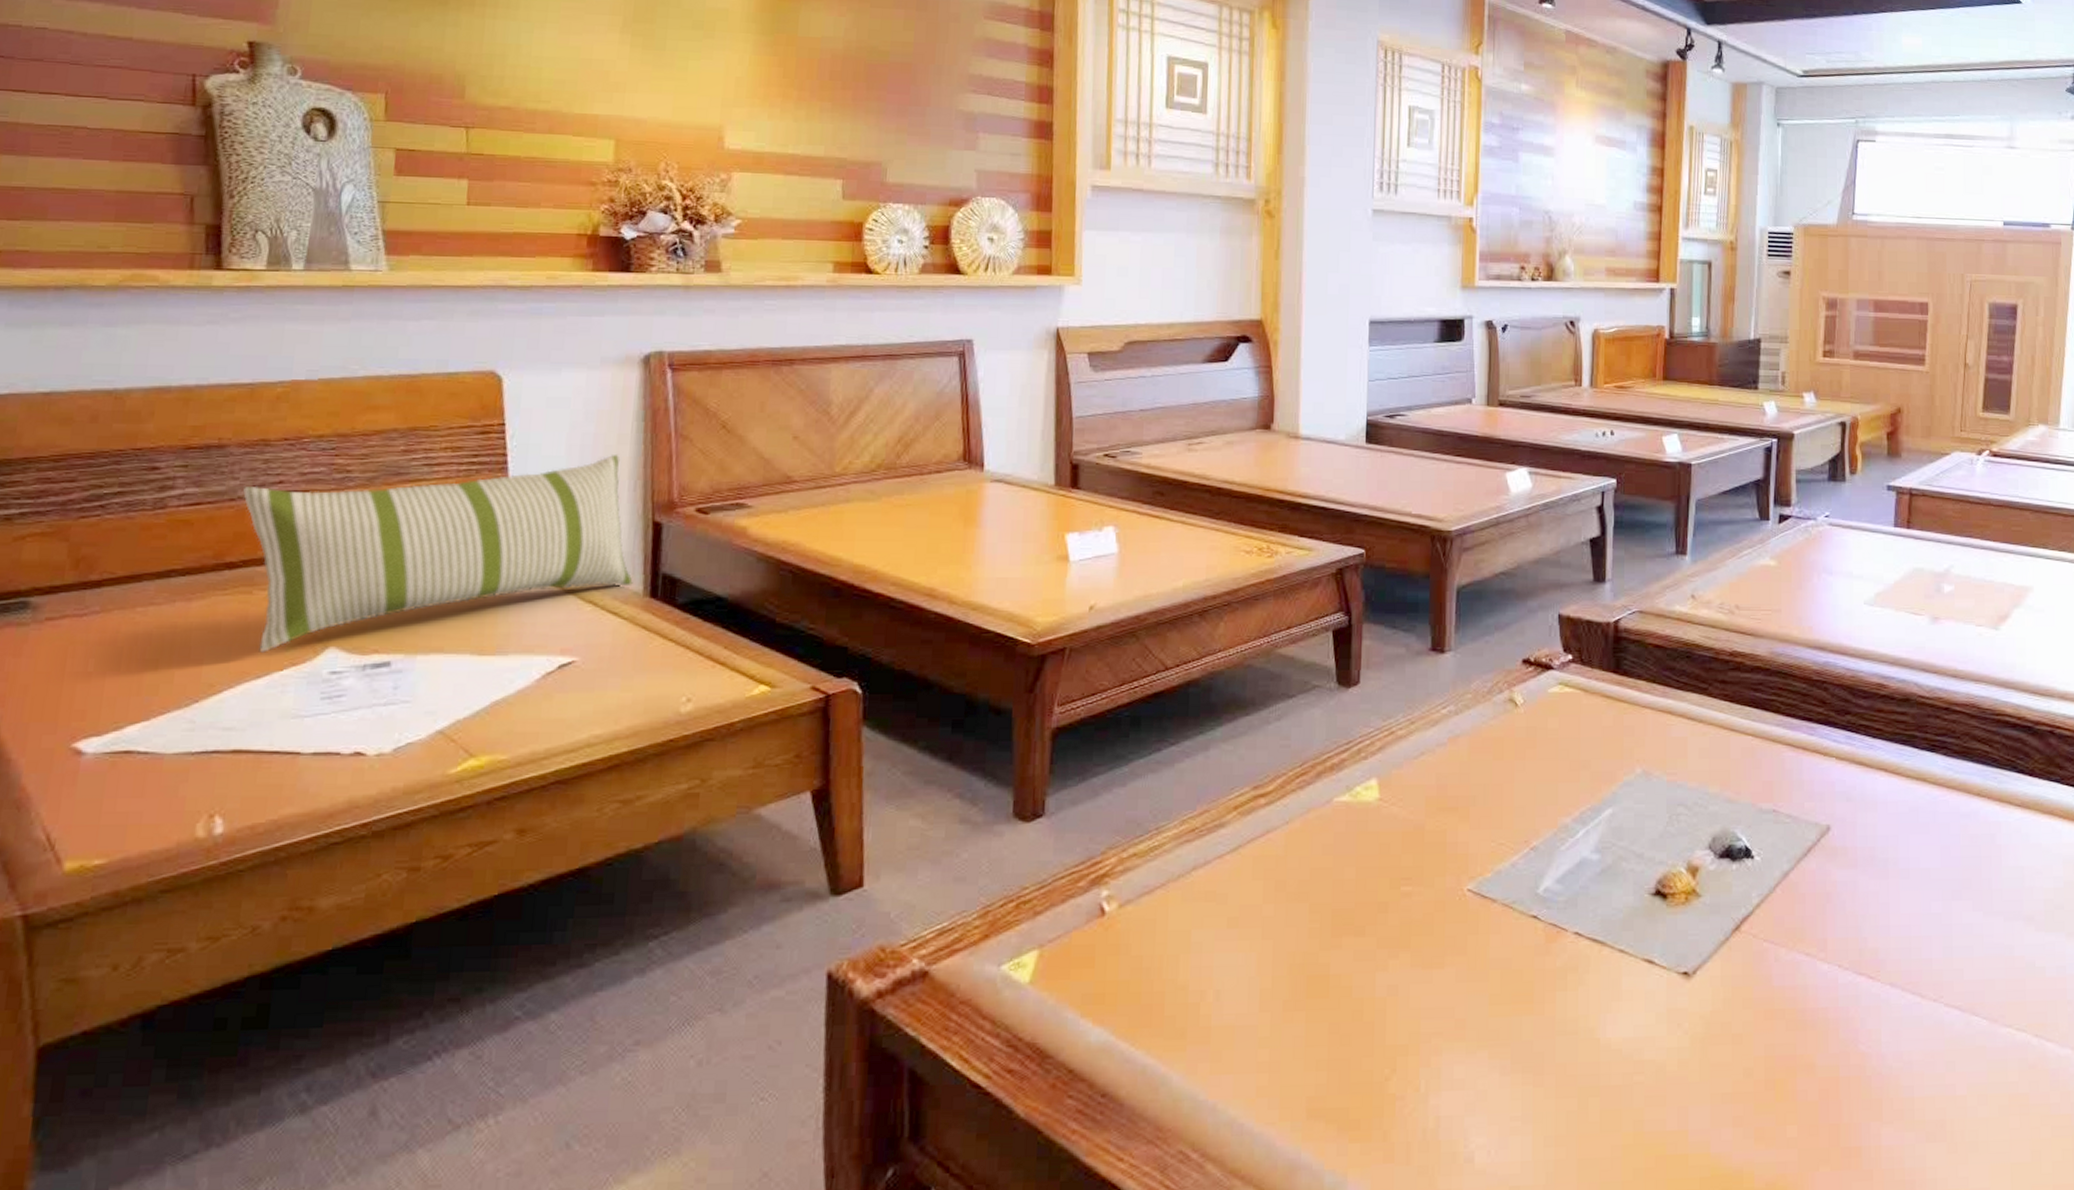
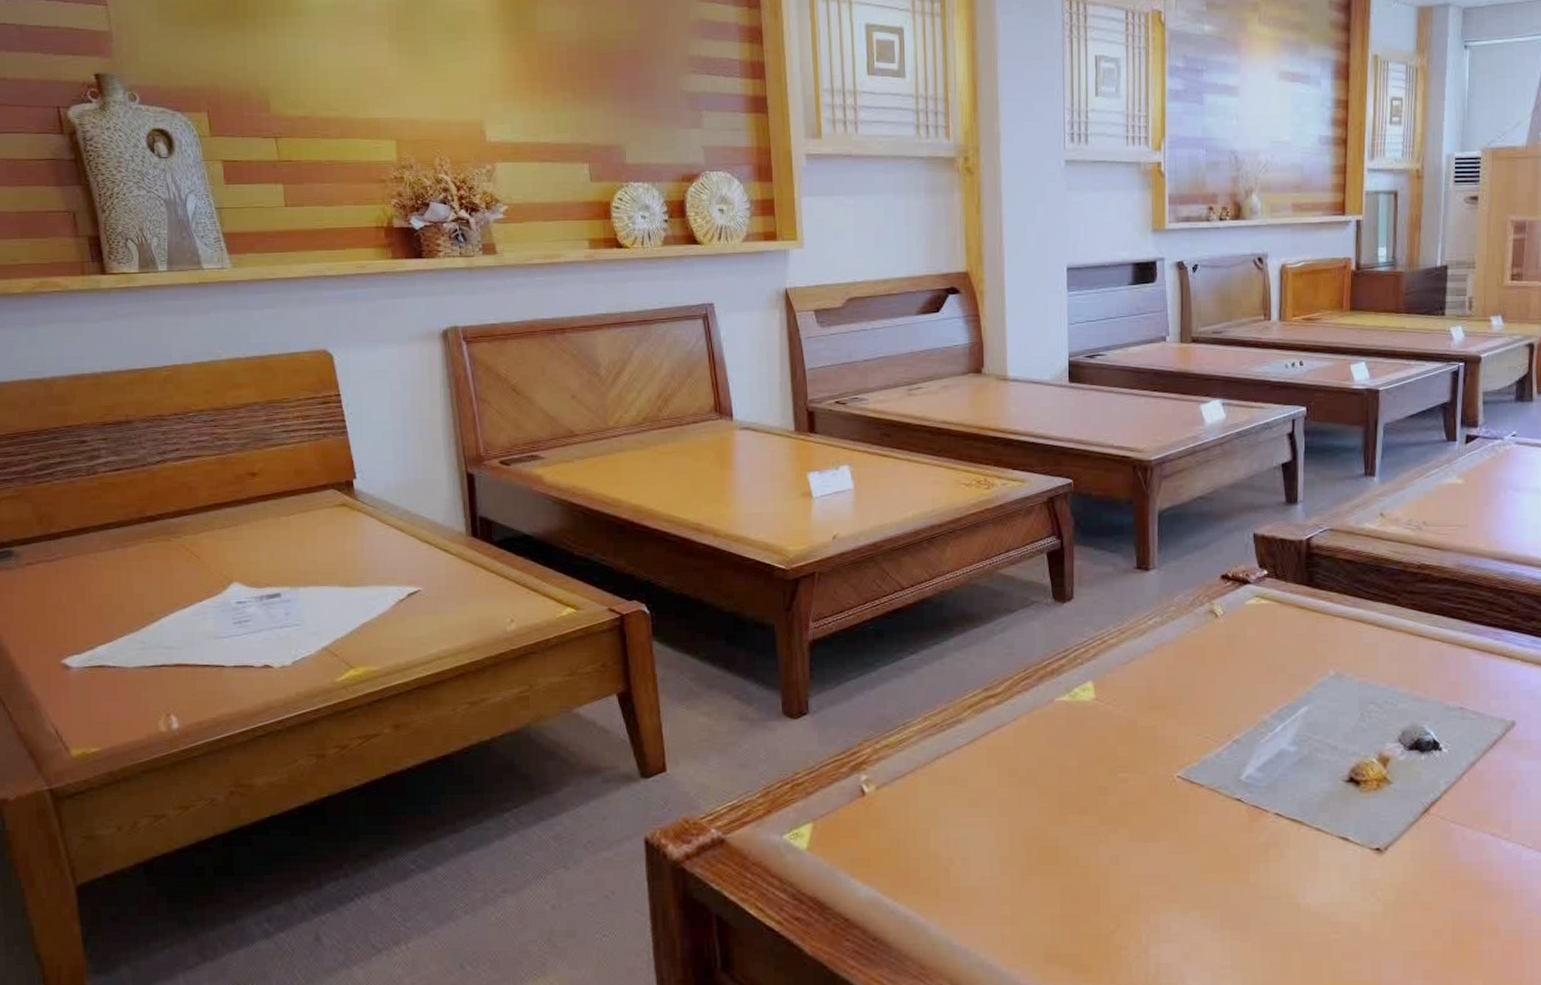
pillow: present [243,455,633,653] -> none [151,418,457,587]

